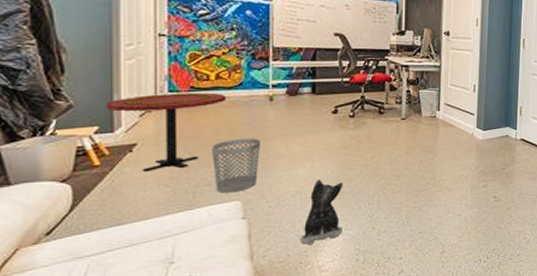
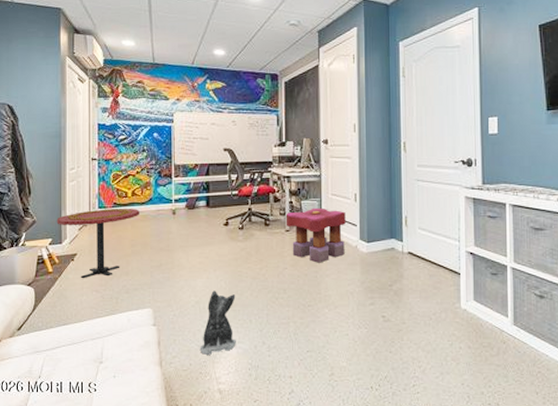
wastebasket: present [211,138,260,193] -> none [129,249,166,300]
stool: none [402,97,464,150] -> present [285,207,346,263]

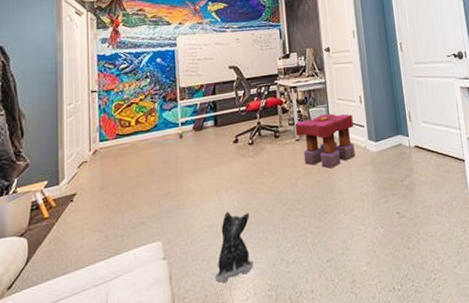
side table: present [56,209,139,279] -> none [53,137,144,220]

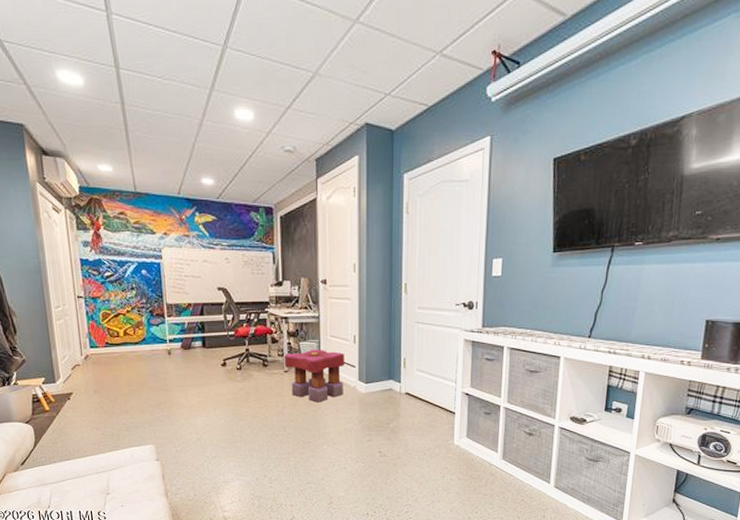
plush toy: present [215,212,253,283] -> none [203,428,239,486]

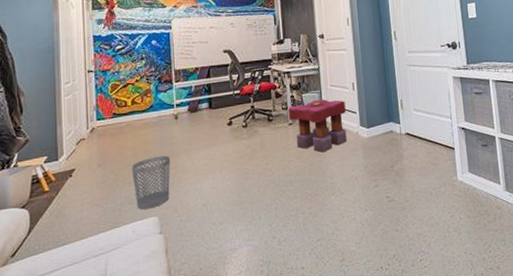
wastebasket: none [126,389,165,437] -> present [131,155,170,210]

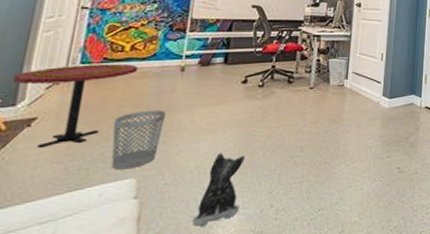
side table: none [52,117,140,195] -> present [12,64,138,149]
plush toy: none [209,191,246,257] -> present [192,153,246,226]
stool: present [288,99,347,153] -> none [310,66,371,119]

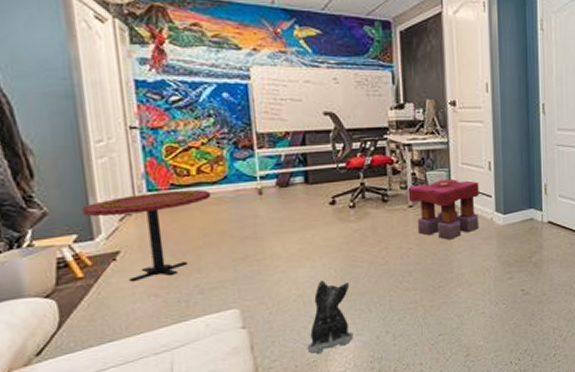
wastebasket: present [111,110,166,170] -> none [200,238,254,301]
stool: none [310,66,371,119] -> present [407,178,479,240]

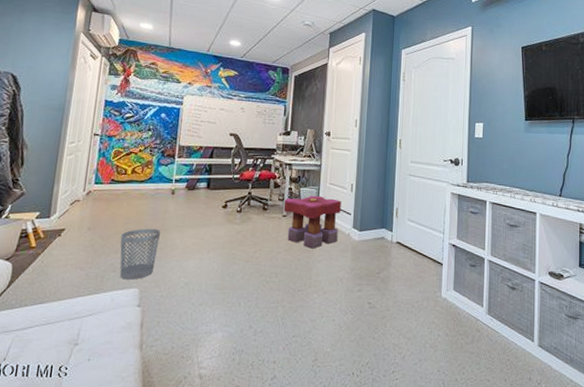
side table: present [81,190,210,282] -> none [47,185,137,256]
wastebasket: none [200,238,254,301] -> present [120,228,160,280]
plush toy: present [307,280,353,354] -> none [184,272,227,338]

